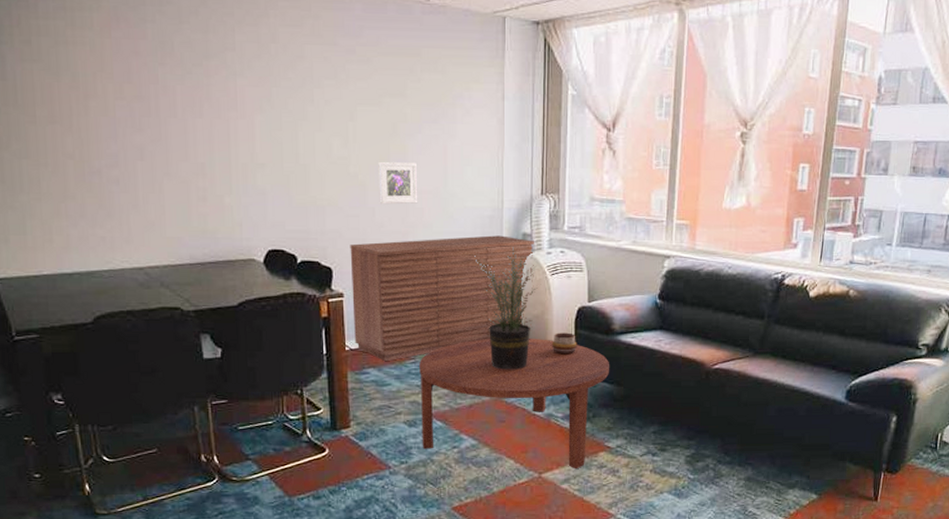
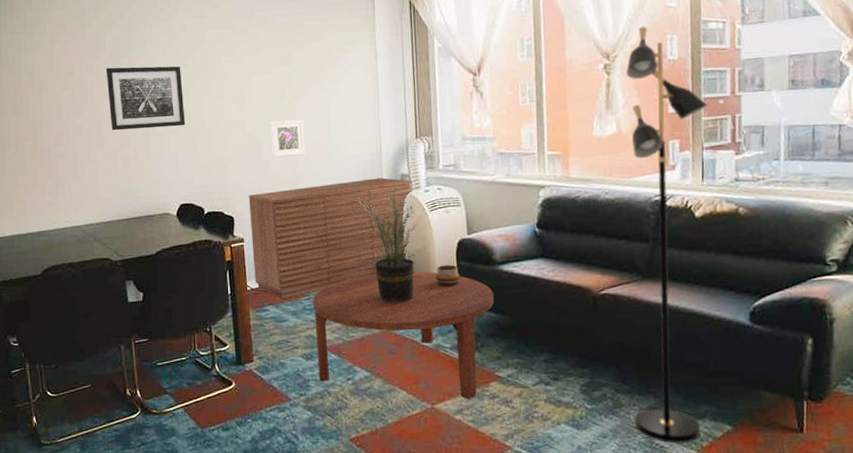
wall art: none [174,77,276,158] -> present [106,66,186,131]
lamp: none [732,95,835,511] -> present [625,26,708,444]

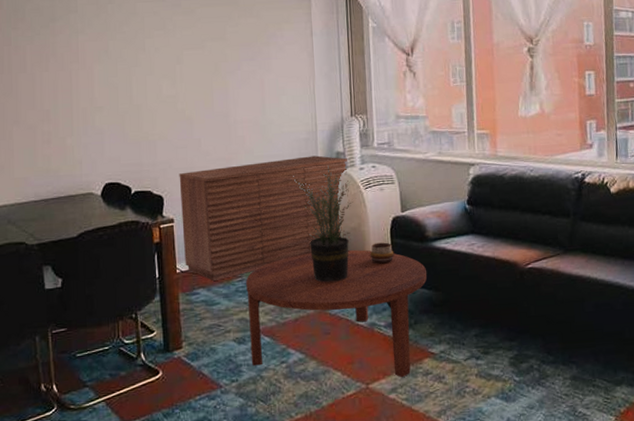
wall art: present [106,66,186,131] -> none [25,38,113,106]
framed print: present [270,119,306,158] -> none [203,95,240,135]
lamp: present [625,26,708,444] -> none [547,13,621,411]

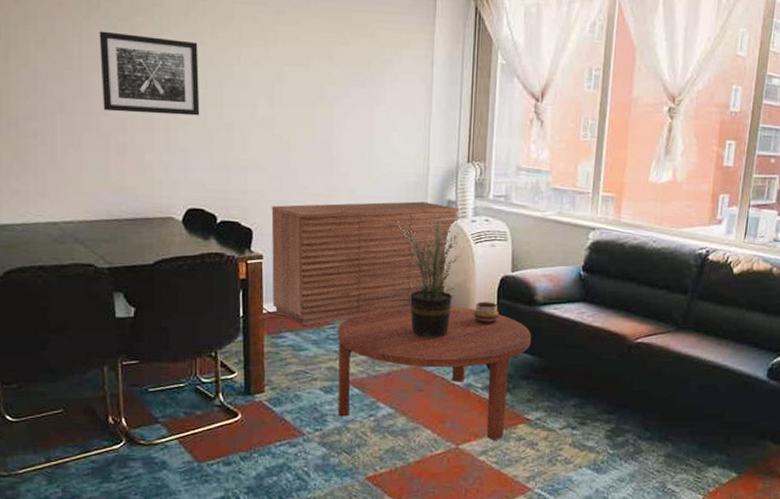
wall art: none [25,38,113,106] -> present [99,31,200,116]

